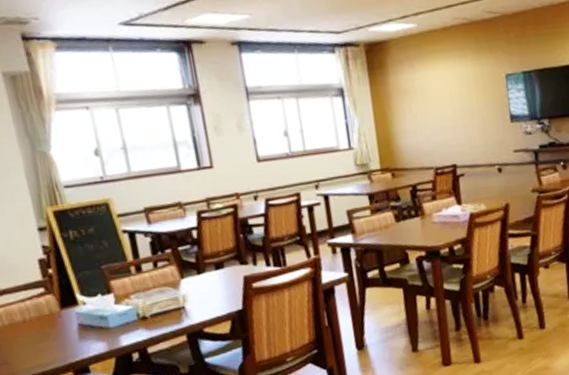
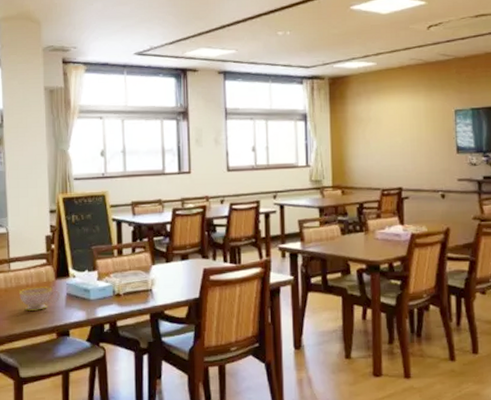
teacup: none [14,319,71,351] -> present [18,286,61,311]

